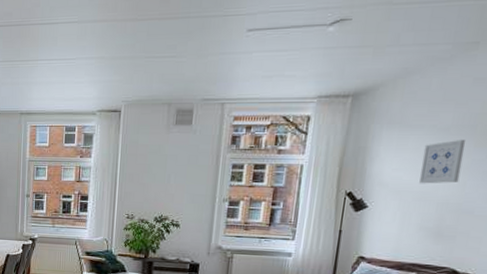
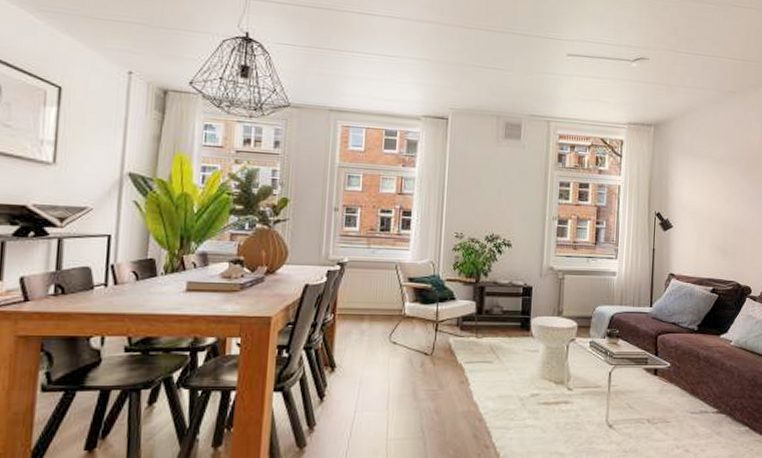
wall art: present [419,140,466,184] -> none [707,170,735,207]

